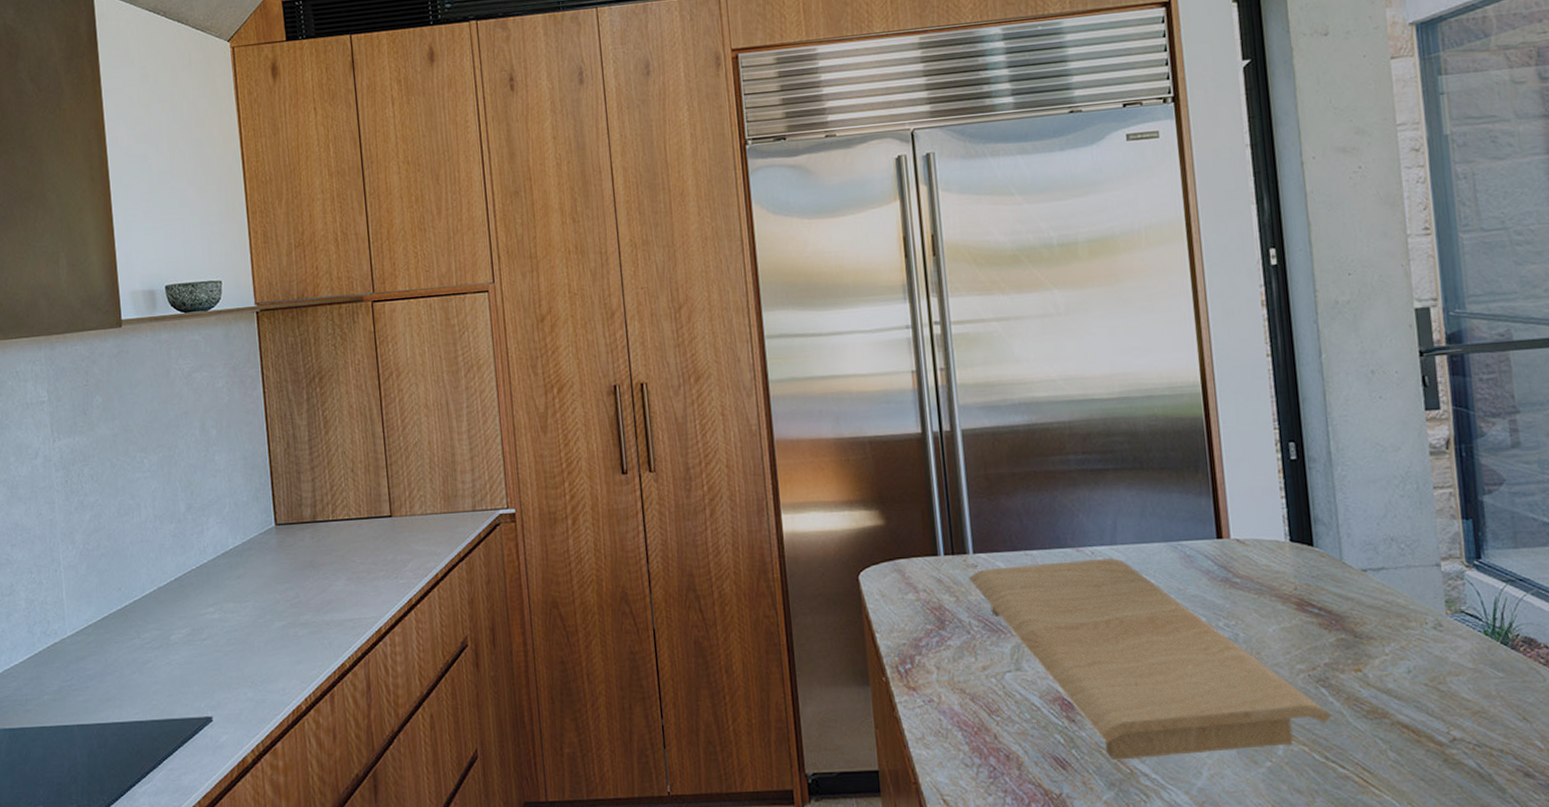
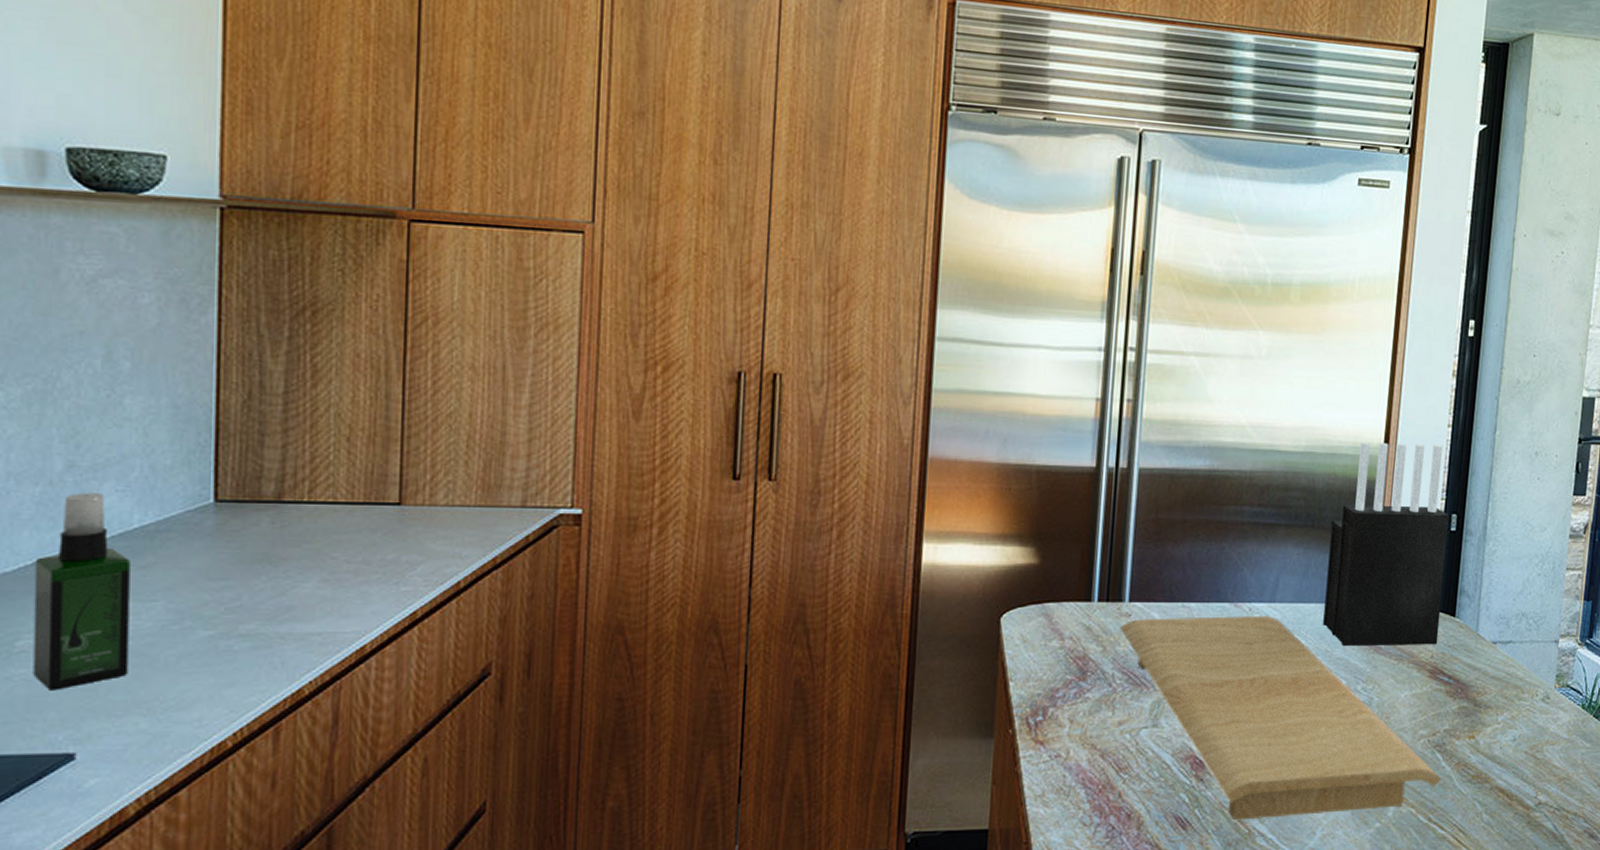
spray bottle: none [175,525,237,671] -> present [33,493,130,691]
knife block: none [1160,375,1299,583] -> present [1323,442,1449,645]

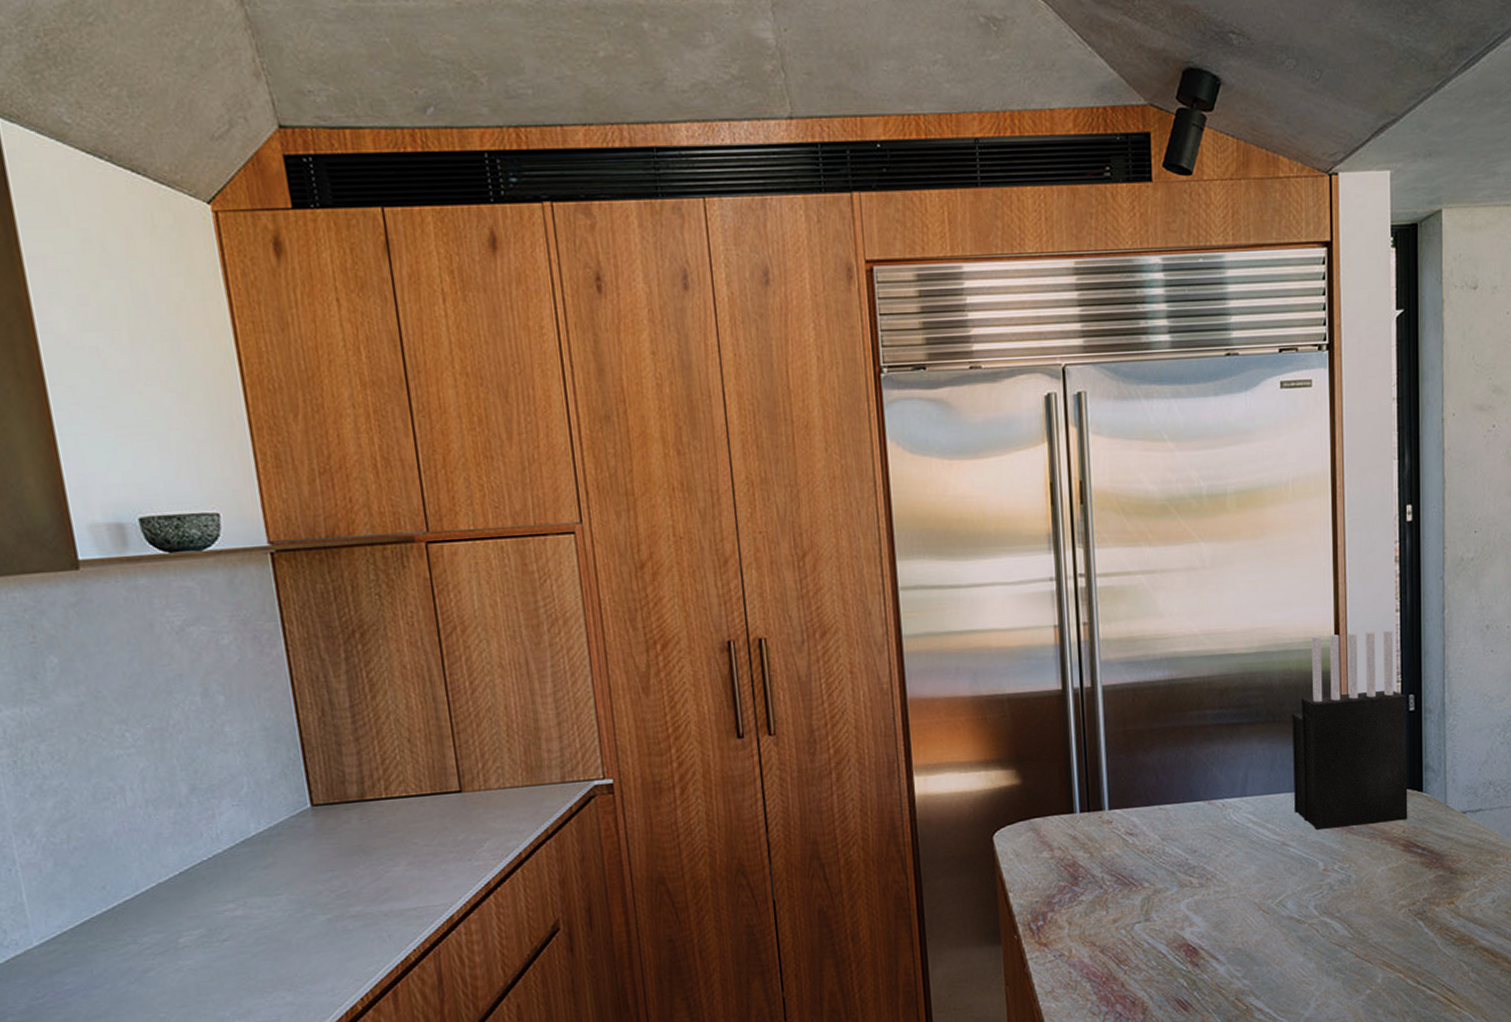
spray bottle: present [33,493,130,691] -> none [180,809,270,977]
cutting board: present [1119,616,1442,821] -> none [1103,809,1426,999]

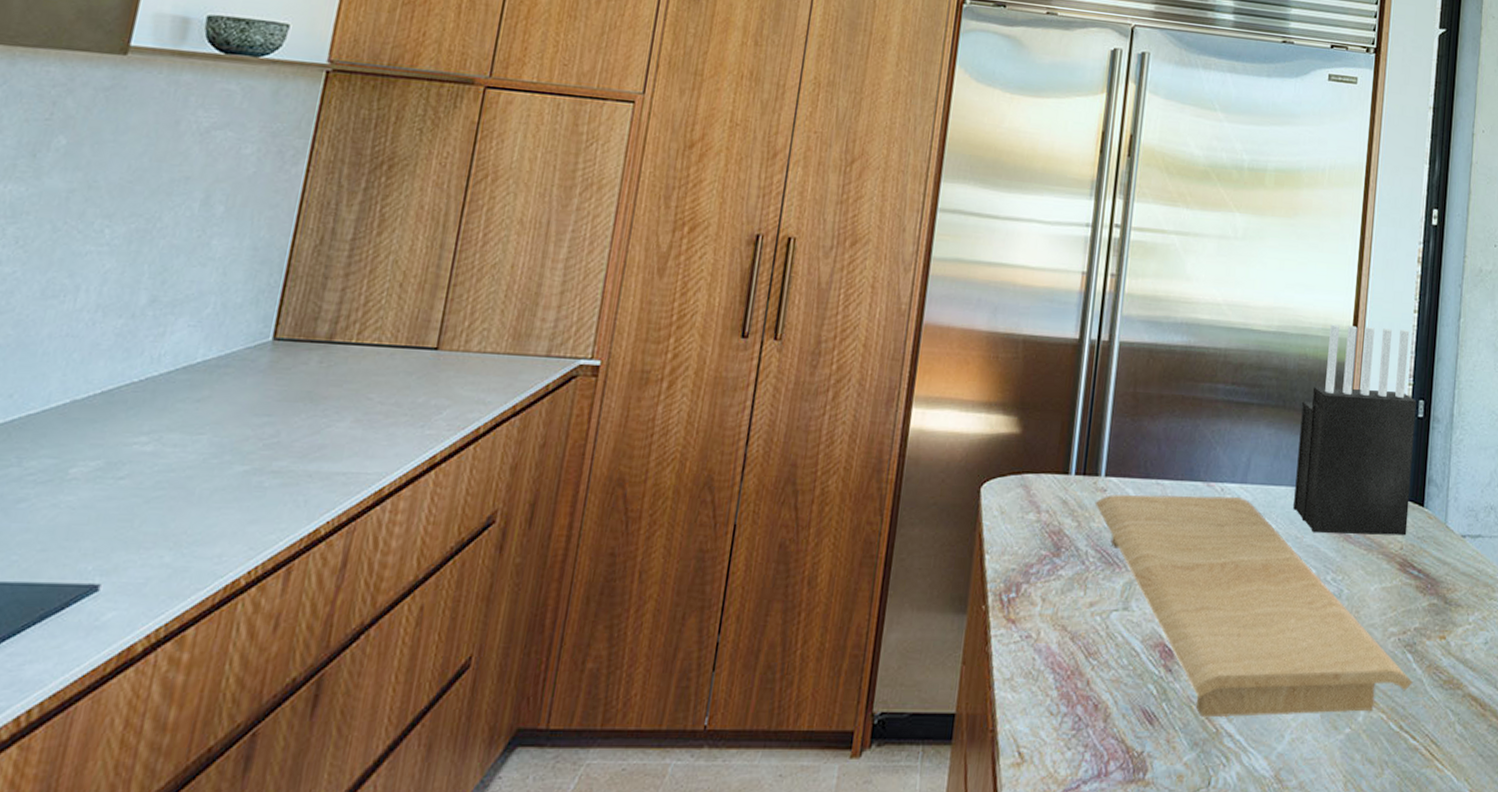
cutting board: none [1103,809,1426,999] -> present [1094,494,1413,718]

